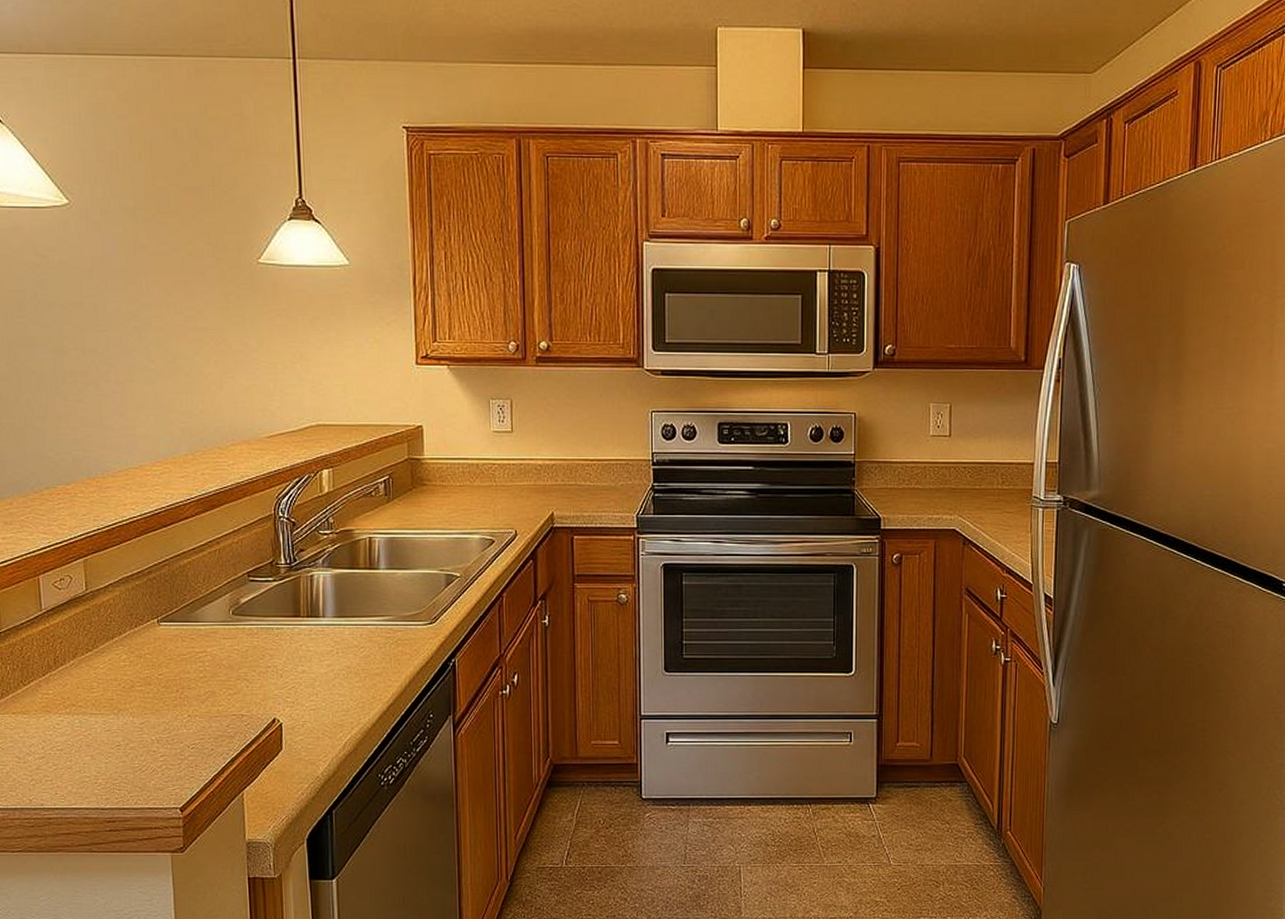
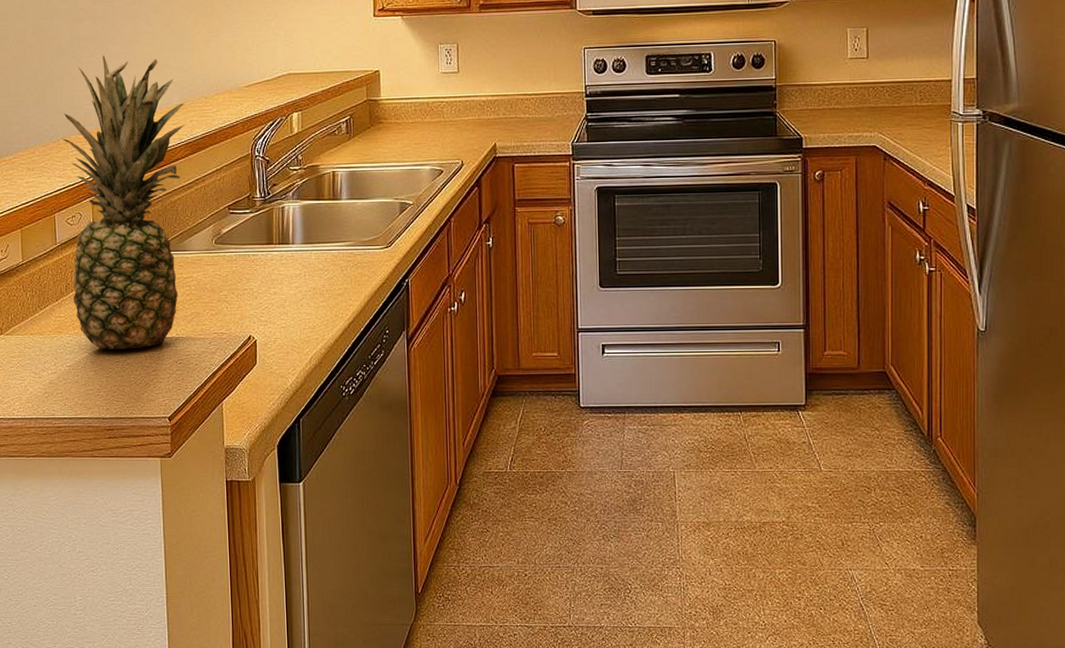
fruit: none [46,392,195,732] -> present [62,54,185,350]

